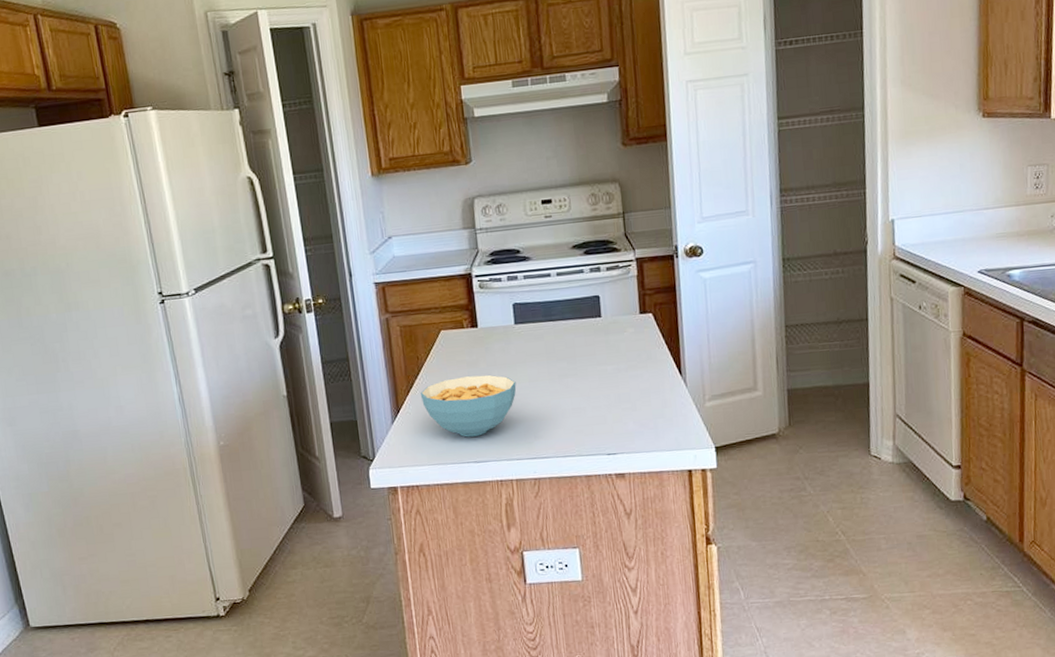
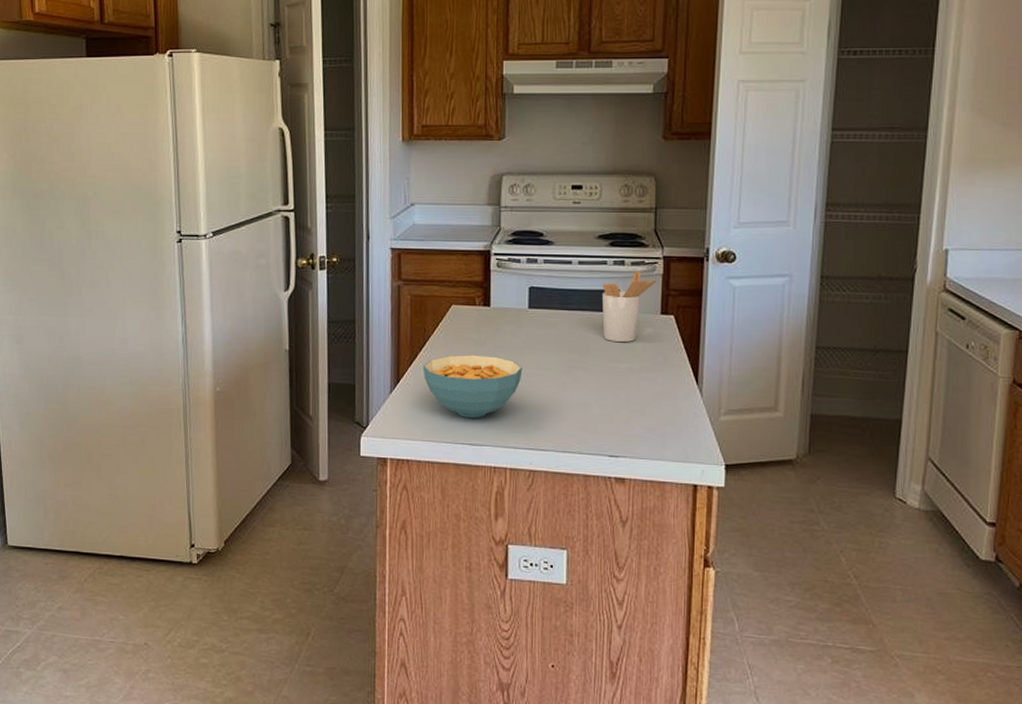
utensil holder: none [582,274,632,346] -> present [601,270,657,343]

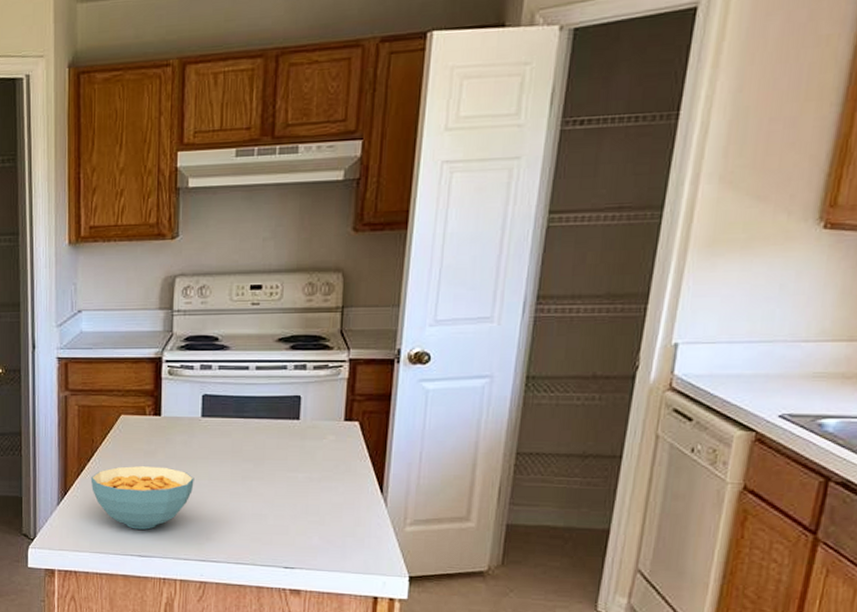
utensil holder: present [601,270,657,343] -> none [280,375,341,451]

